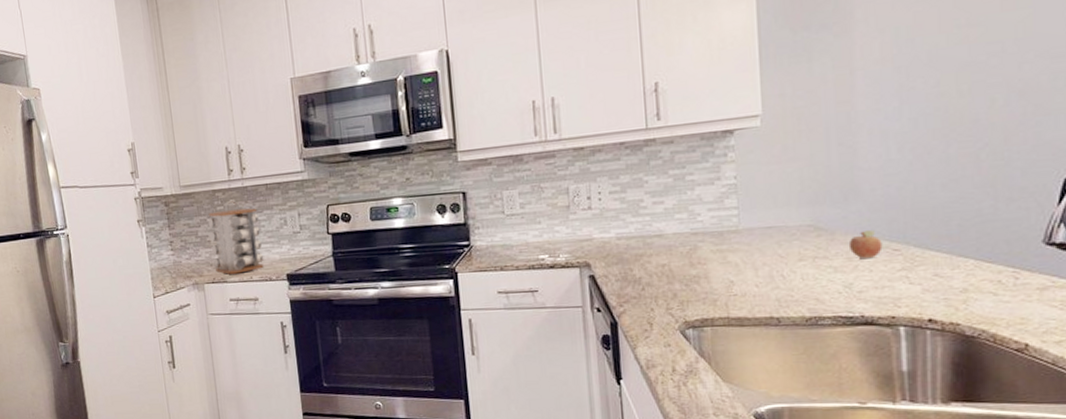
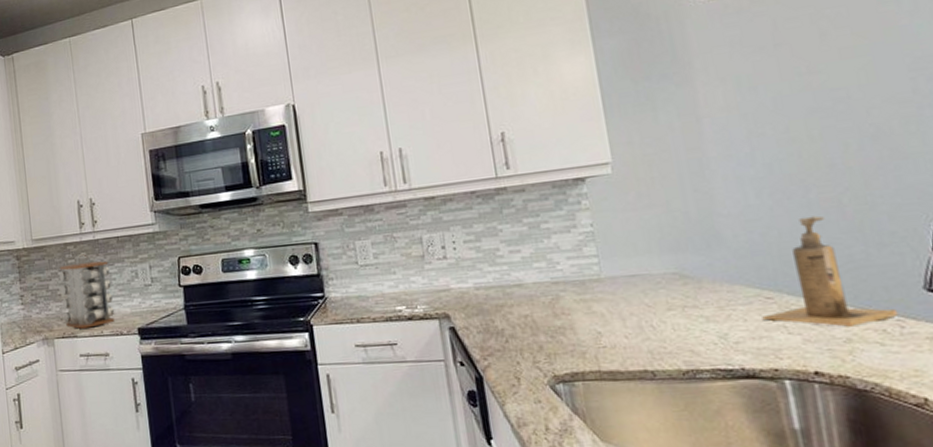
fruit: present [848,229,883,259] -> none [717,277,755,308]
soap dispenser: none [887,170,1015,278] -> present [762,215,899,327]

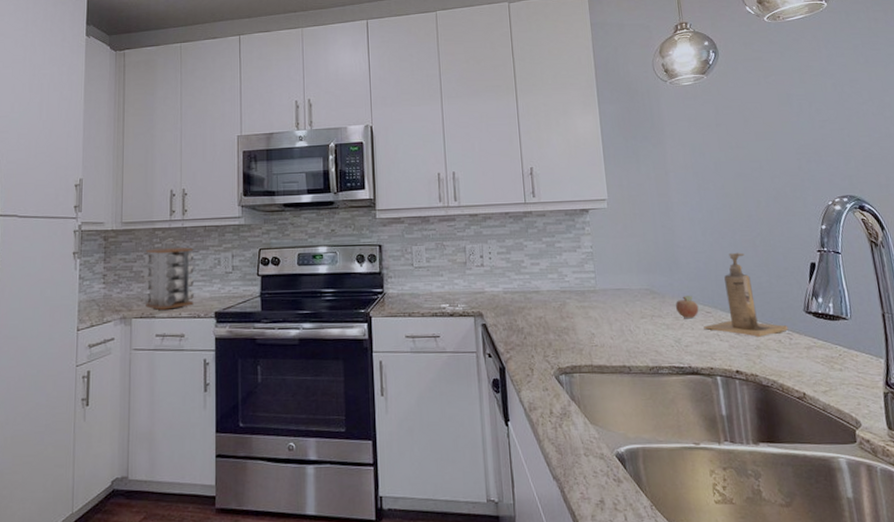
fruit: none [717,277,755,308] -> present [675,295,699,319]

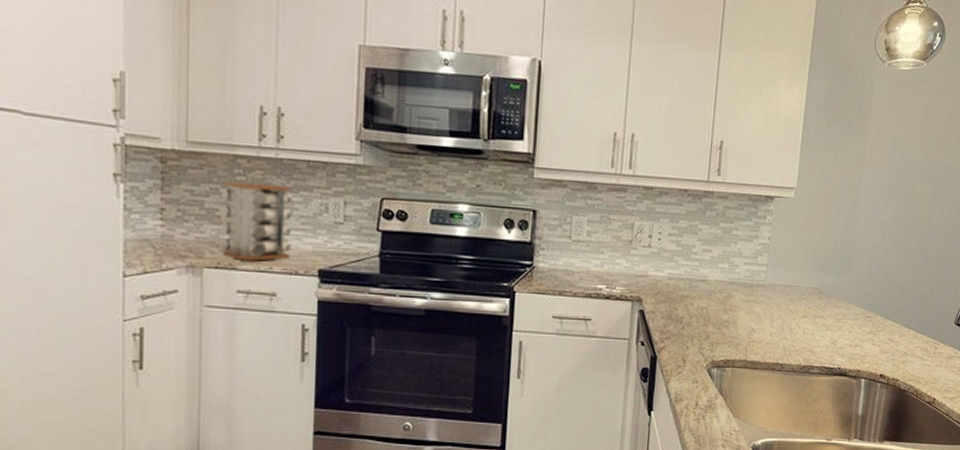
fruit: present [675,295,699,319] -> none [838,297,861,322]
soap dispenser: present [703,252,789,337] -> none [861,259,937,344]

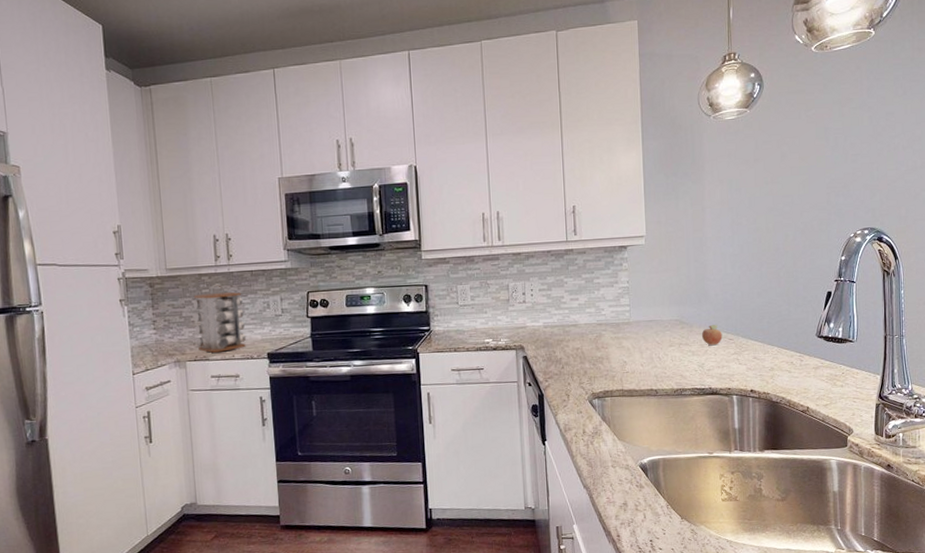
fruit: none [838,297,861,322] -> present [701,324,723,346]

